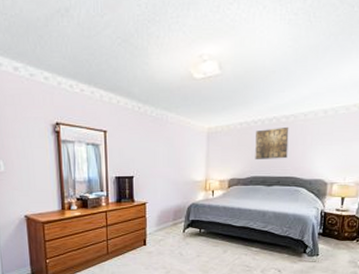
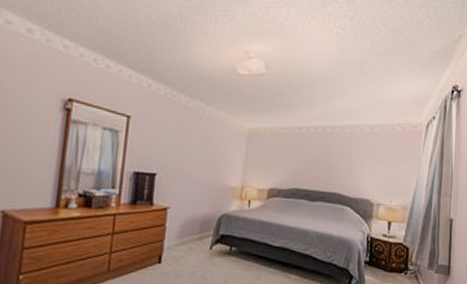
wall art: present [255,126,289,159] -> none [298,137,335,172]

